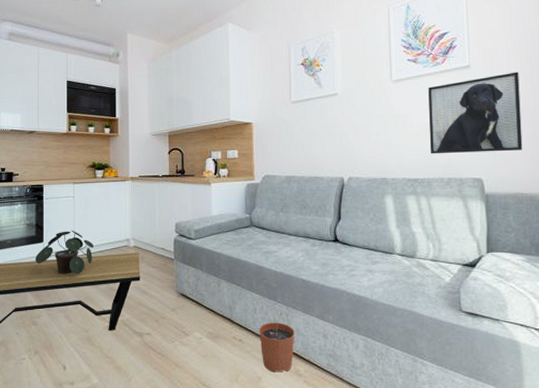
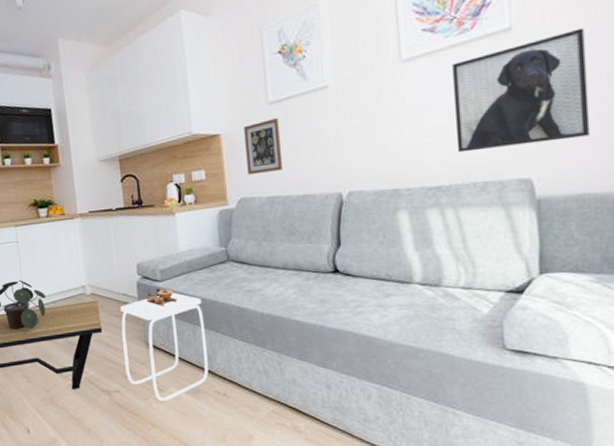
side table: none [157,245,228,344] -> present [120,288,209,401]
plant pot: present [259,312,295,372] -> none [246,360,291,430]
picture frame: none [271,114,300,158] -> present [244,117,284,175]

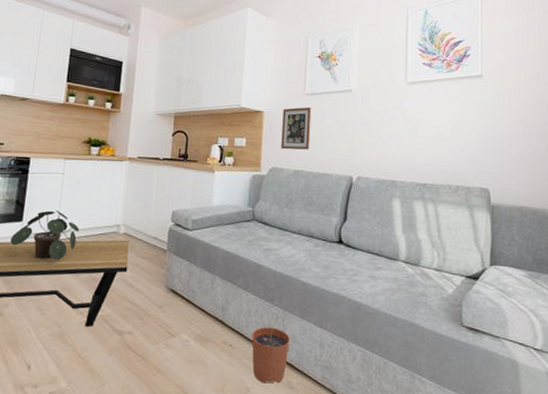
side table: present [120,288,209,401] -> none [142,236,225,347]
plant pot: none [246,360,291,430] -> present [251,316,290,384]
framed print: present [452,28,591,153] -> none [439,86,529,164]

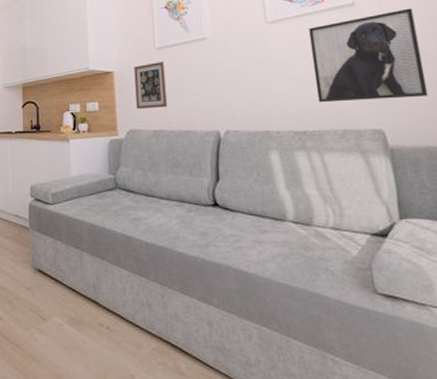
plant pot: present [251,316,290,384] -> none [130,292,174,370]
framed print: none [439,86,529,164] -> present [309,8,429,103]

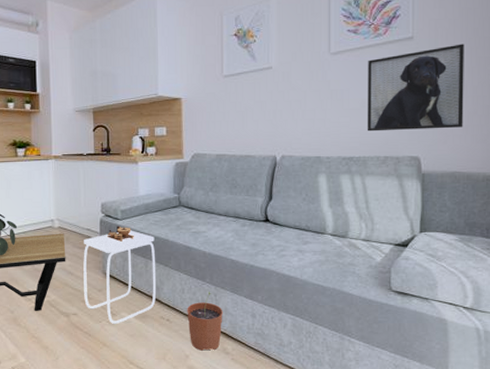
side table: none [10,211,93,332] -> present [83,226,156,324]
plant pot: none [130,292,174,370] -> present [187,292,223,351]
picture frame: present [134,61,168,110] -> none [201,88,231,135]

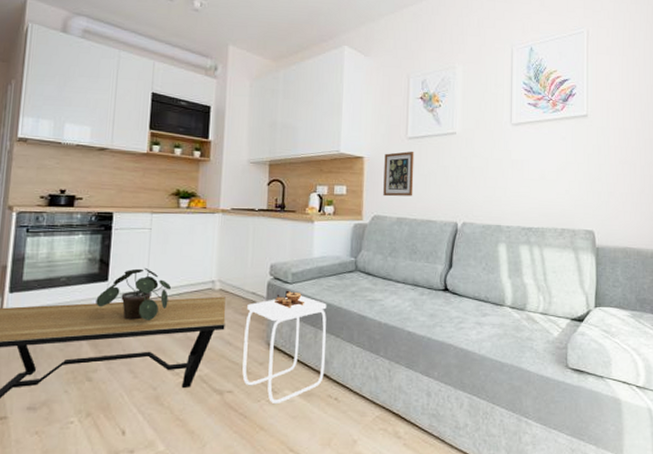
plant pot: present [187,292,223,351] -> none [357,367,396,435]
picture frame: none [201,88,231,135] -> present [383,151,415,197]
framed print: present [367,43,464,132] -> none [545,125,633,205]

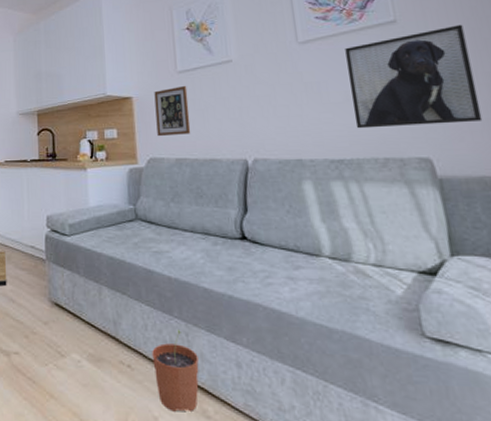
side table: present [242,290,327,403] -> none [26,243,113,369]
plant pot: none [357,367,396,435] -> present [152,330,199,413]
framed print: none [545,125,633,205] -> present [345,24,483,129]

